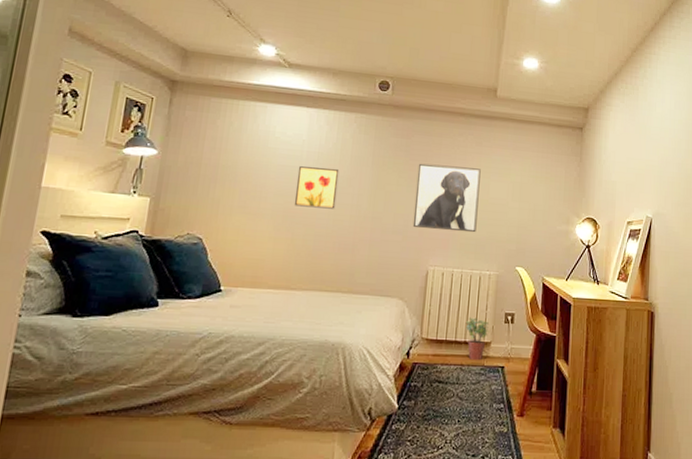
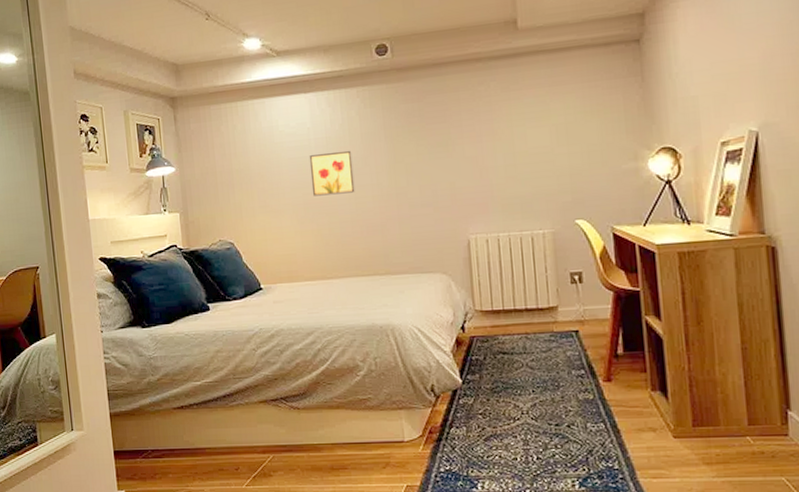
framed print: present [412,163,481,233] -> none [436,117,519,196]
potted plant: present [465,317,490,361] -> none [523,282,554,328]

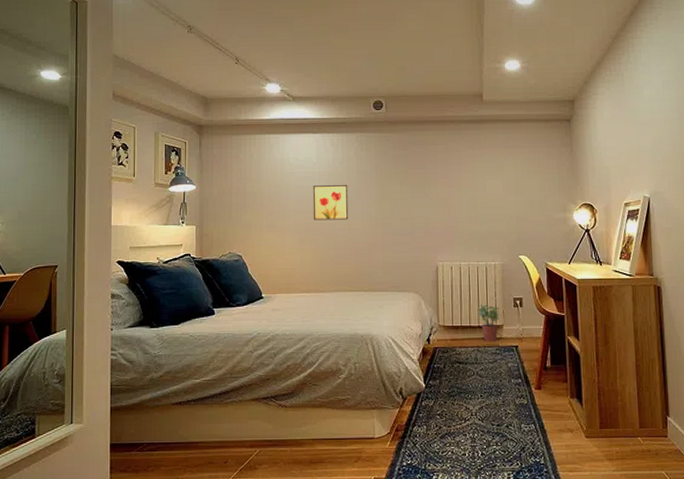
potted plant: none [523,282,554,328] -> present [477,304,501,342]

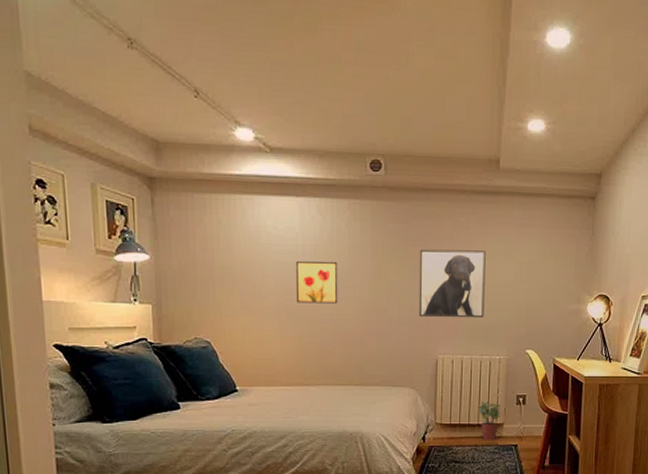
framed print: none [417,170,478,229] -> present [418,249,486,318]

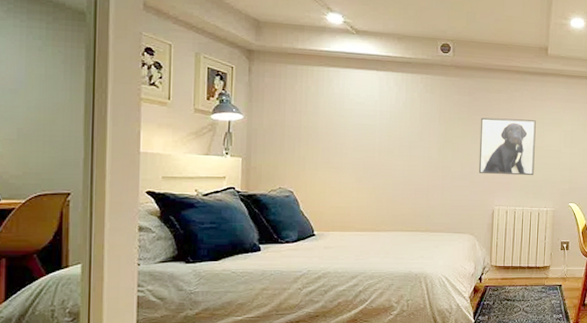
wall art: present [295,261,338,304] -> none [372,124,410,161]
potted plant: present [477,401,502,441] -> none [528,247,548,282]

